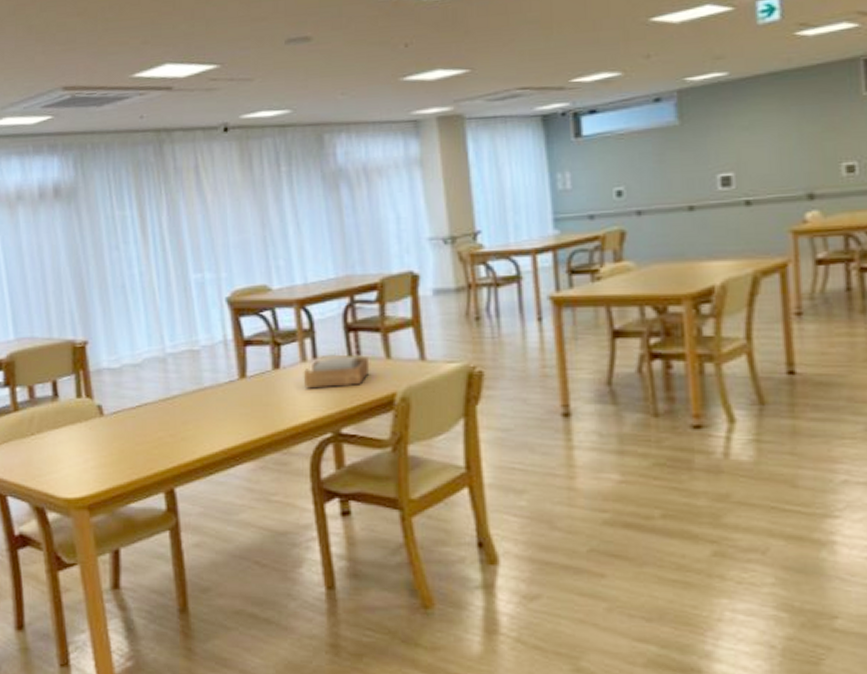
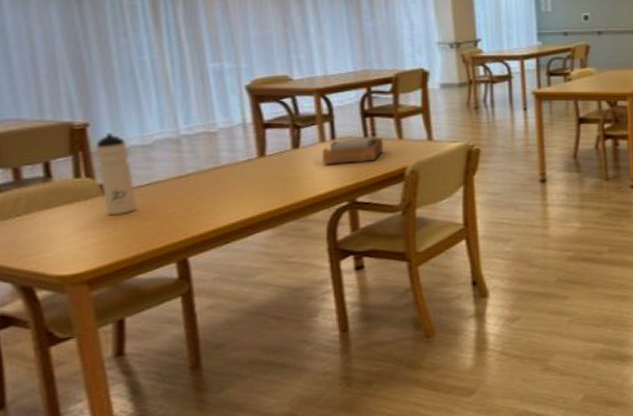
water bottle: none [93,351,130,439] -> present [95,132,138,216]

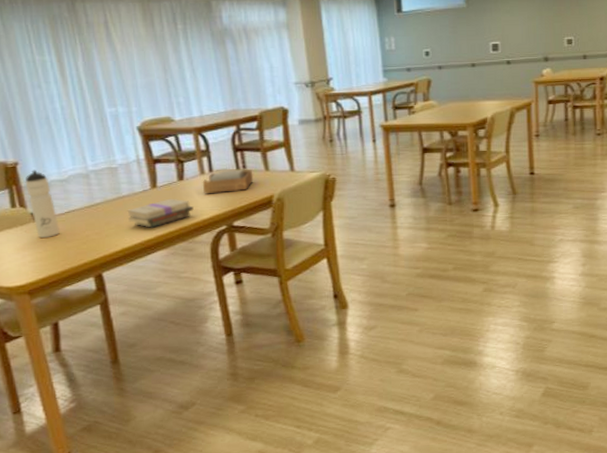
books: none [225,169,309,204] -> present [127,198,194,228]

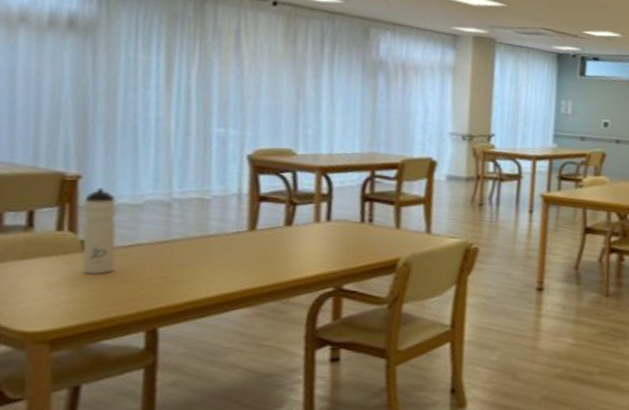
books: present [127,198,194,228] -> none [209,245,297,279]
napkin holder: present [202,169,254,194] -> none [314,221,380,249]

